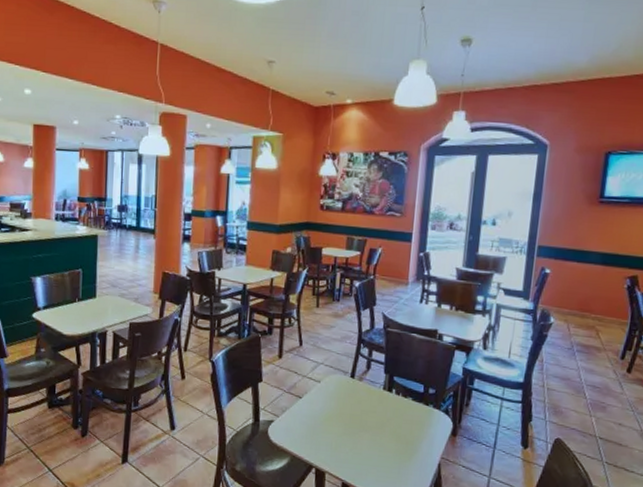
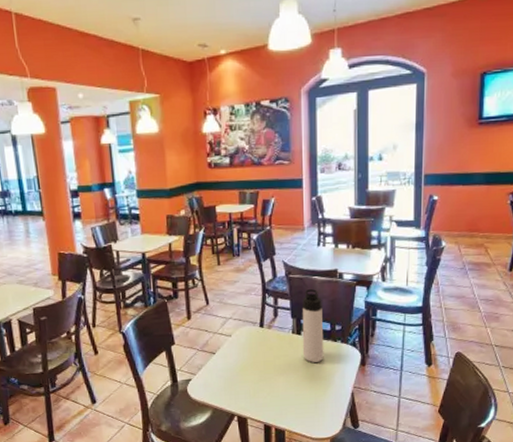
thermos bottle: none [391,345,418,425] -> present [302,288,324,363]

